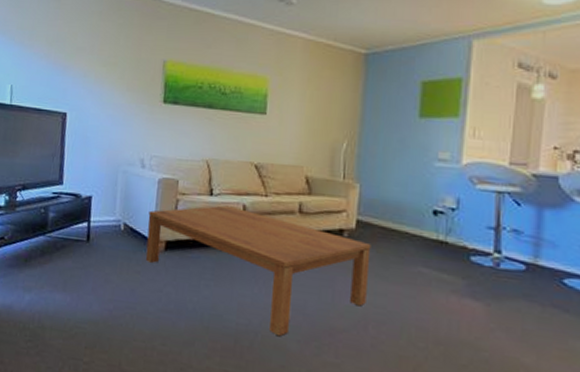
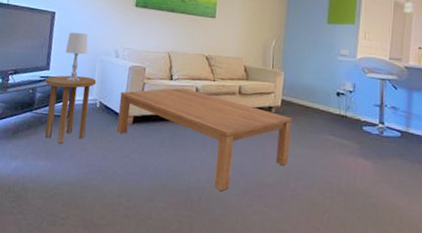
side table: none [58,190,119,274] -> present [45,75,97,144]
table lamp: none [80,137,108,199] -> present [65,32,88,82]

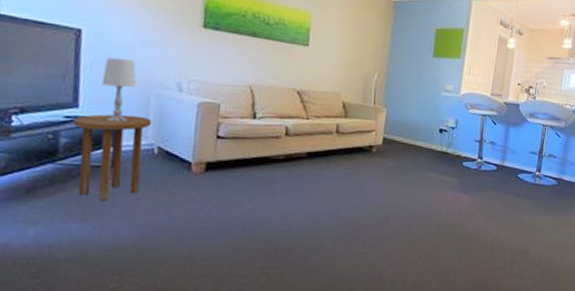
coffee table: present [116,88,292,192] -> none [183,127,394,238]

